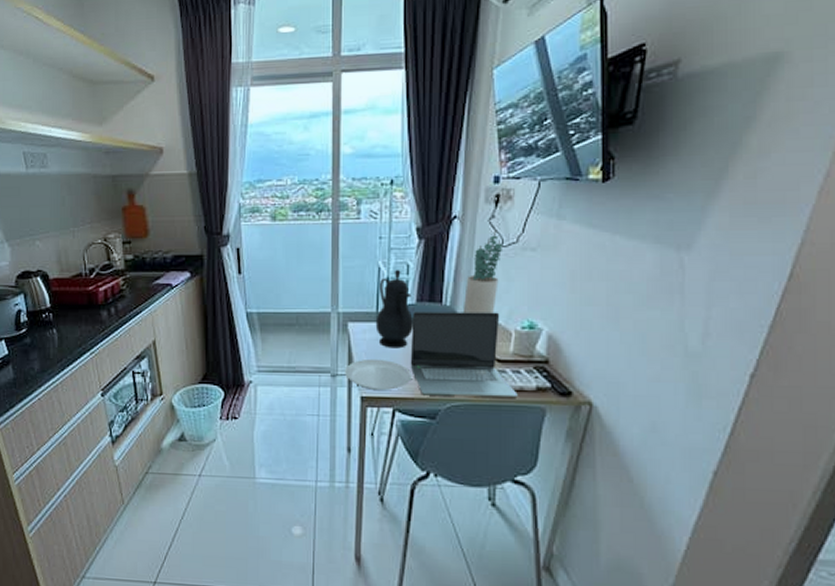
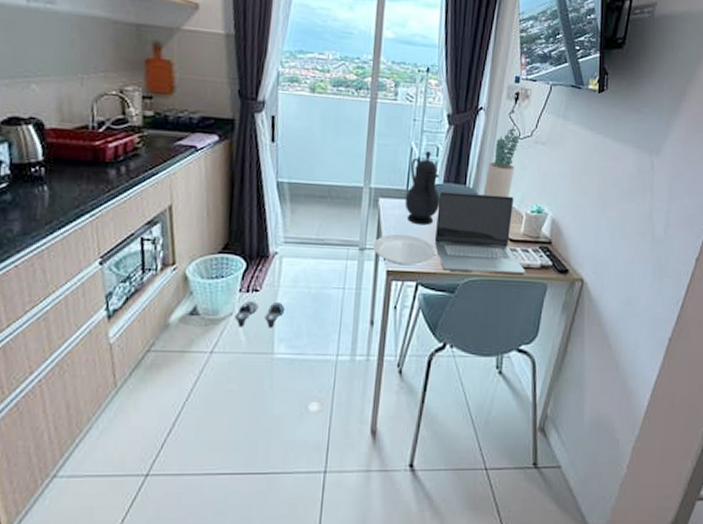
slippers: none [218,427,262,454] -> present [235,300,284,328]

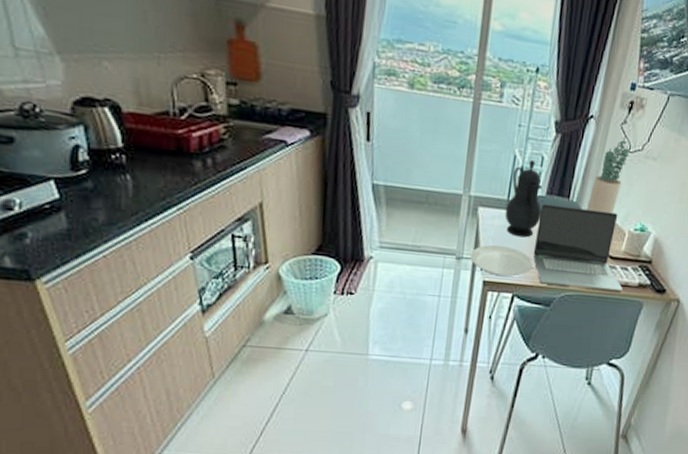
slippers: present [235,300,284,328] -> none [330,303,379,331]

